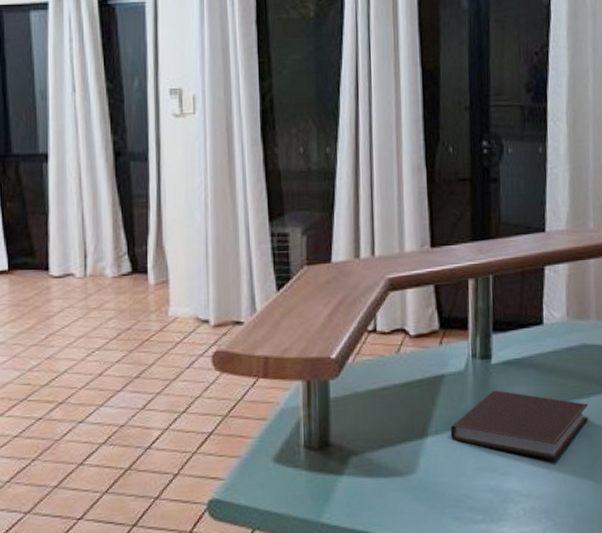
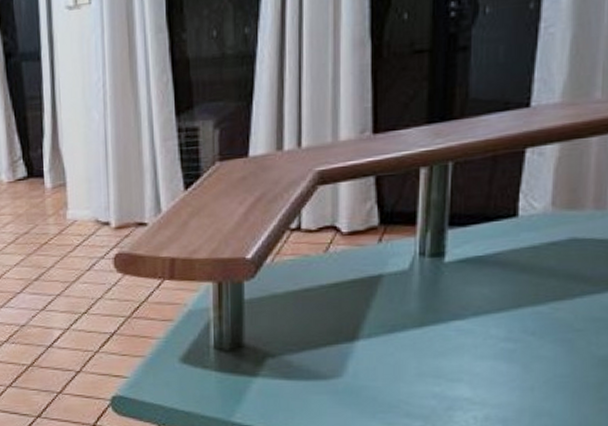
notebook: present [451,390,589,460] -> none [388,291,572,367]

